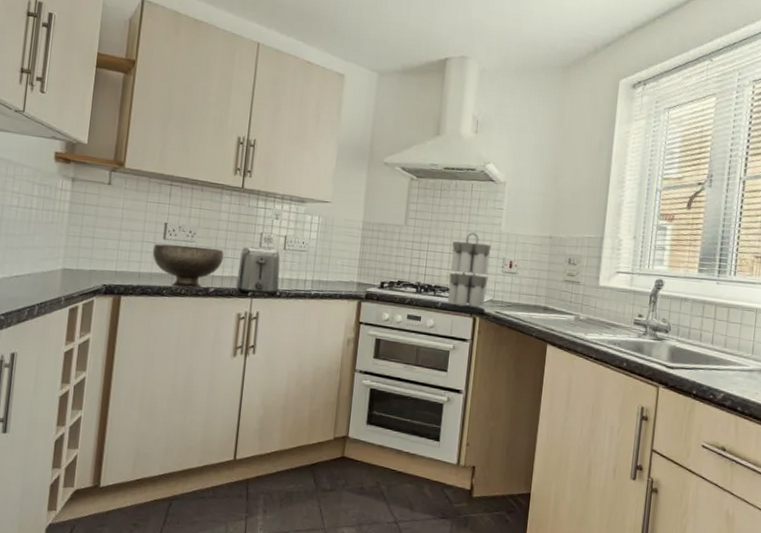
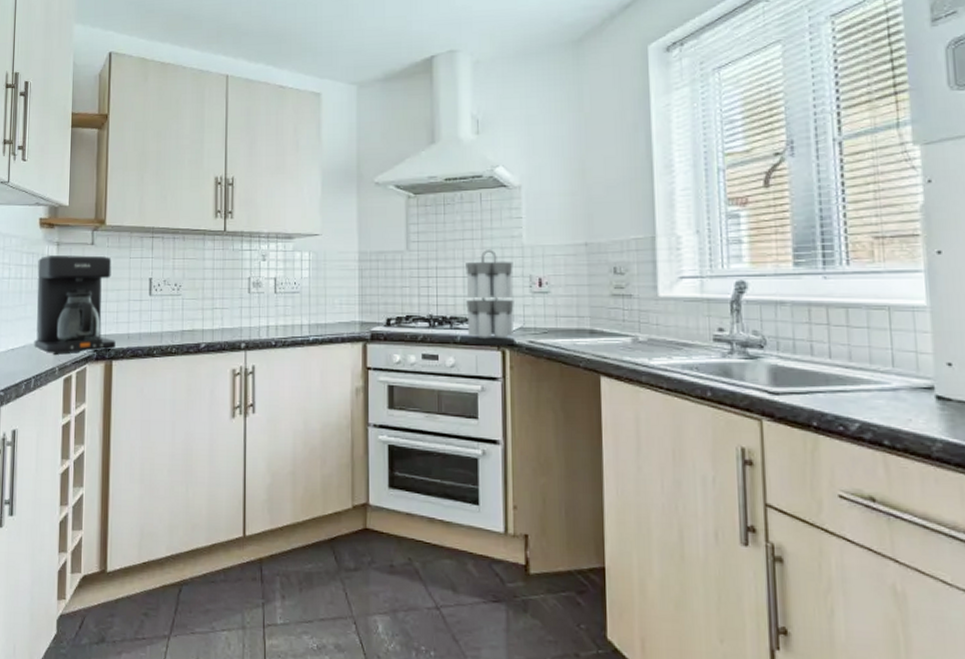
coffee maker: none [40,189,128,286] -> present [34,255,116,355]
bowl: present [152,243,224,289] -> none [139,300,212,346]
toaster: present [236,246,281,297] -> none [228,293,273,348]

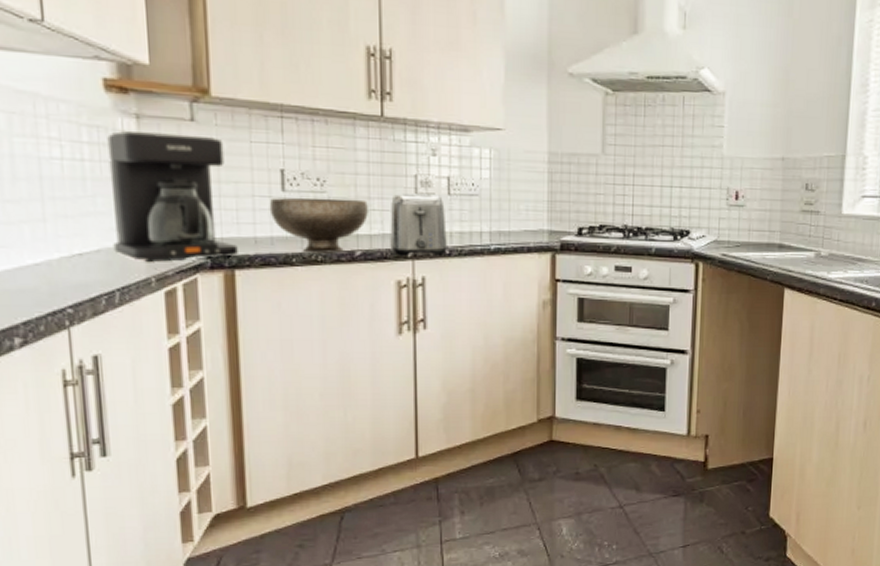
bowl: none [139,300,212,346] -> present [269,197,368,253]
toaster: none [228,293,273,348] -> present [390,193,447,257]
spice rack: present [465,250,517,346] -> none [660,158,712,259]

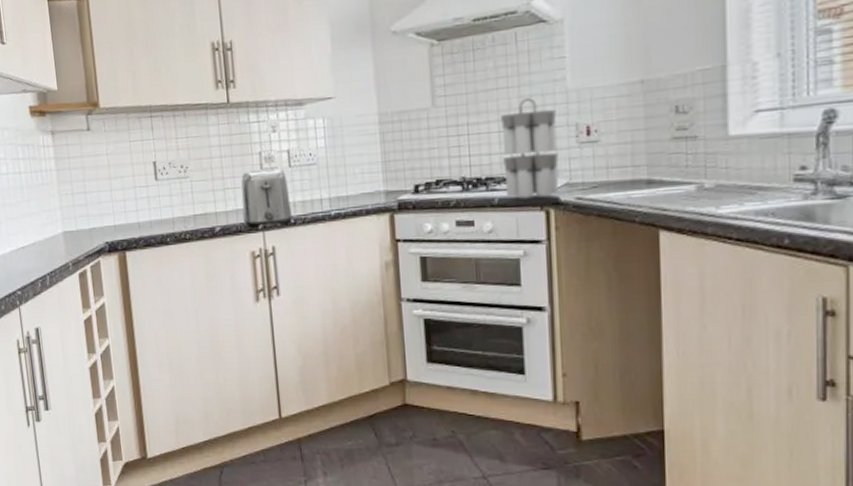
coffee maker: present [107,131,238,262] -> none [34,142,127,250]
bowl: present [269,197,368,253] -> none [146,180,223,232]
spice rack: none [660,158,712,259] -> present [501,98,562,207]

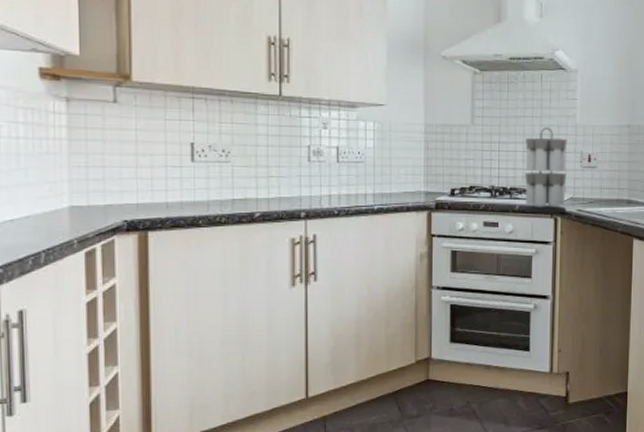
toaster: present [241,168,292,229] -> none [286,161,336,217]

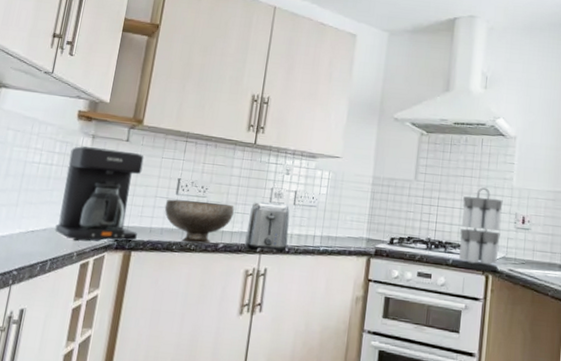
coffee maker: none [40,112,151,226] -> present [55,146,144,241]
bowl: none [180,167,267,215] -> present [164,199,234,244]
toaster: none [286,161,336,217] -> present [245,201,290,253]

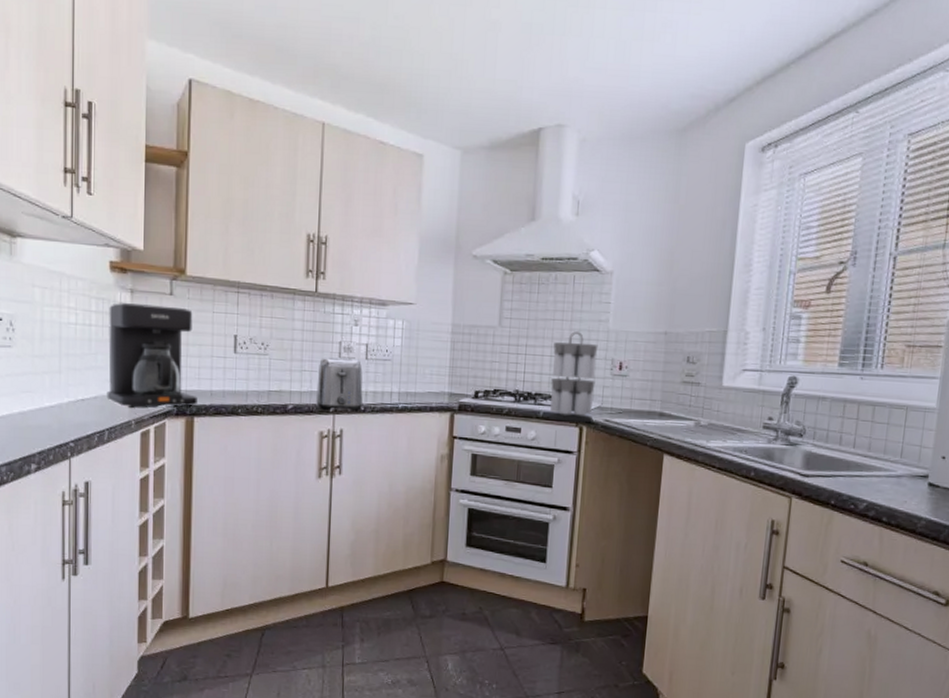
bowl: present [164,199,234,244] -> none [223,358,300,406]

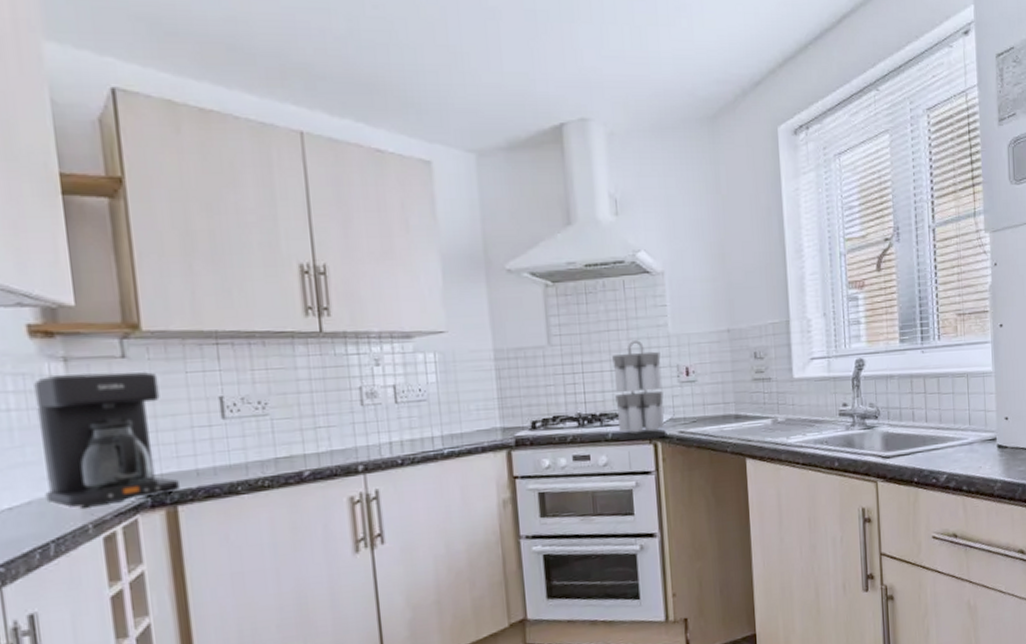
toaster: present [316,357,363,412] -> none [337,404,399,472]

